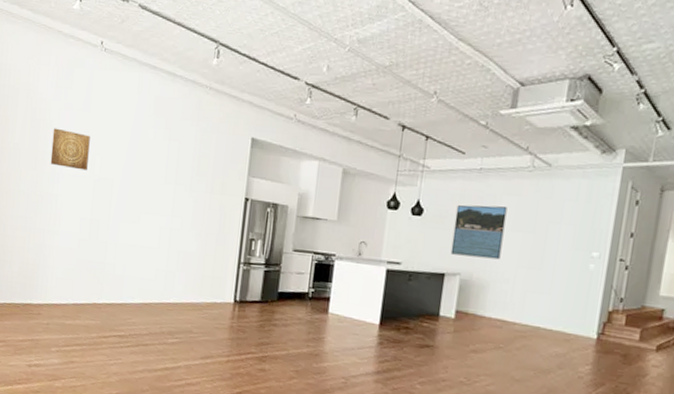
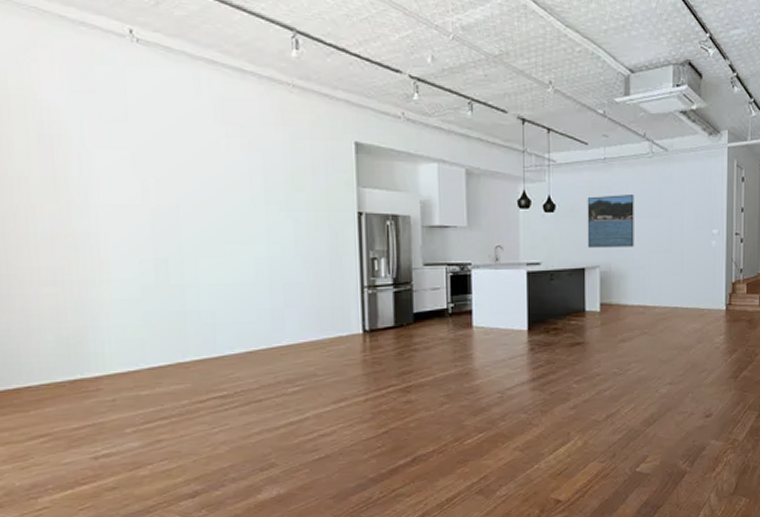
wall art: present [50,128,90,171] -> none [75,146,138,198]

